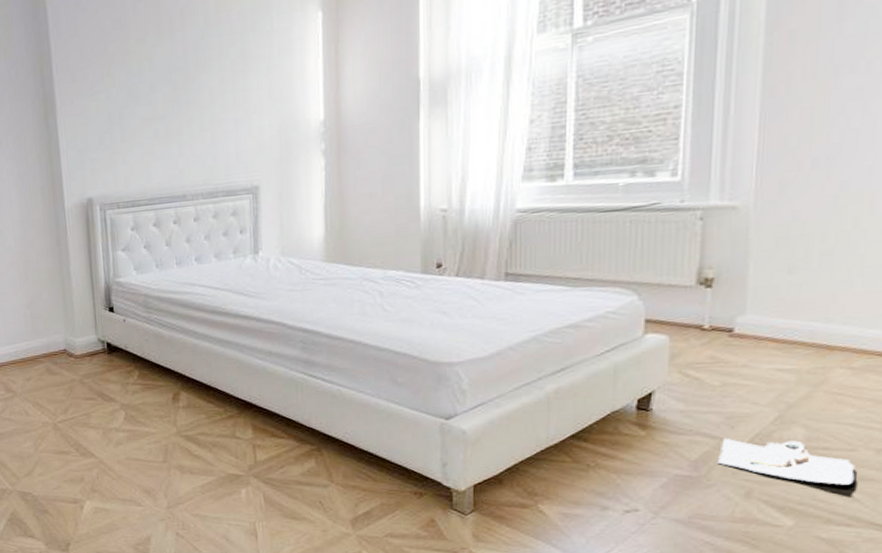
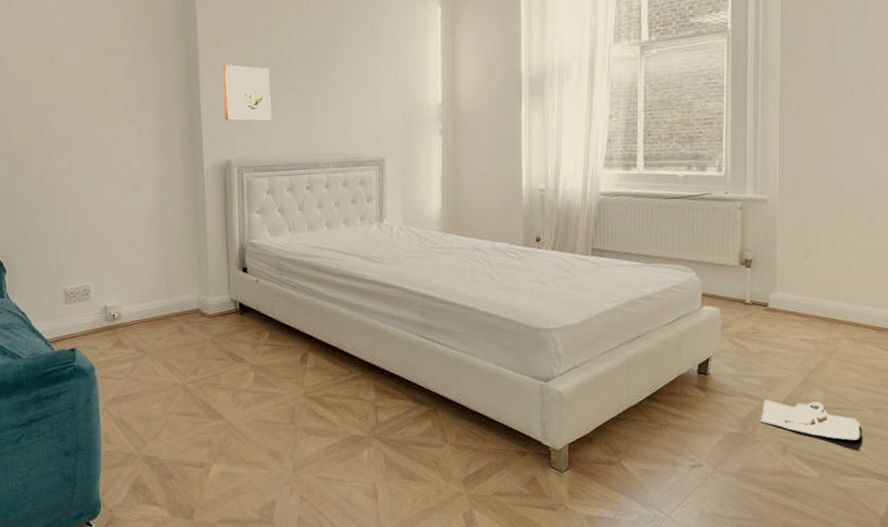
wall art: none [80,97,134,157] -> present [222,65,272,122]

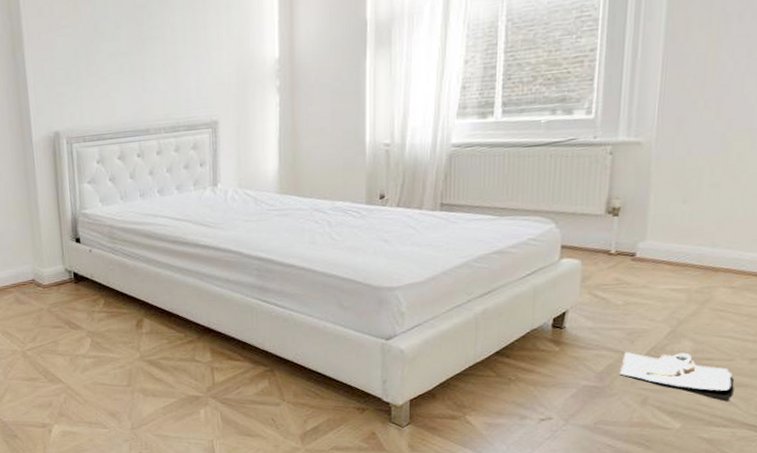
wall art: present [222,65,272,122] -> none [47,32,100,91]

